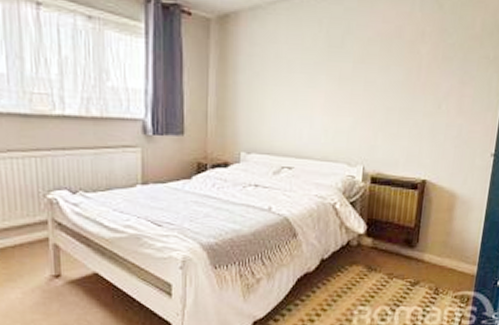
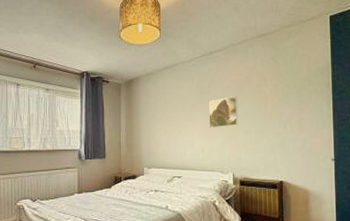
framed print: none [337,53,382,101] -> present [208,95,238,128]

